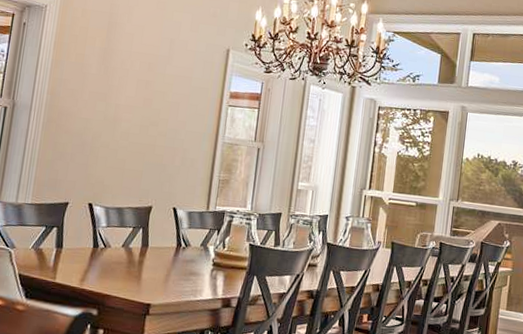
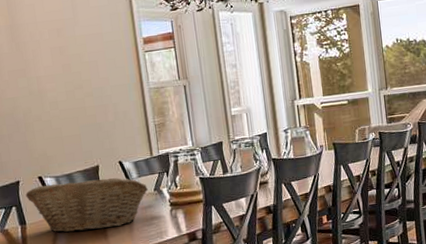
fruit basket: none [70,212,195,274] -> present [25,177,148,233]

